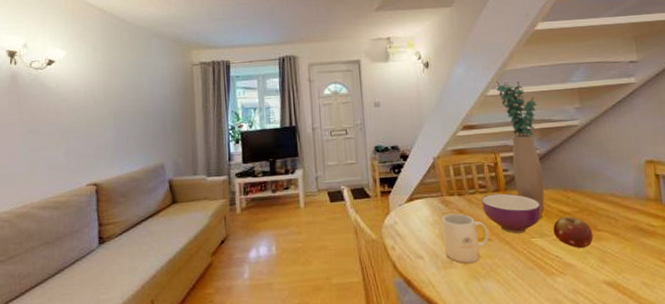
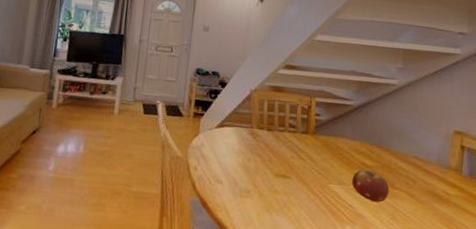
mug: present [441,213,489,263] -> none [244,146,290,196]
bowl: present [481,193,542,234] -> none [288,135,345,178]
vase: present [495,81,545,218] -> none [324,27,361,167]

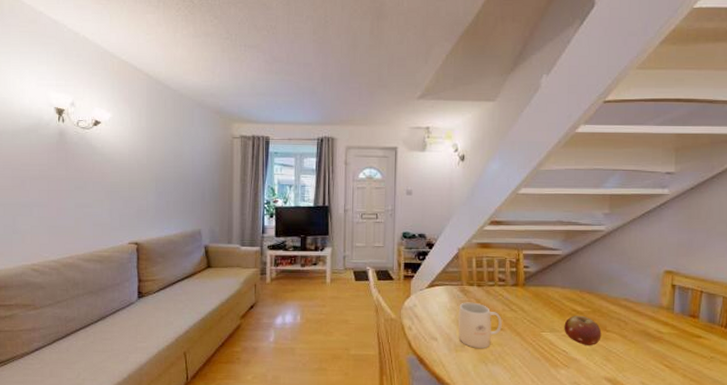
mug: none [244,146,290,196] -> present [457,302,502,348]

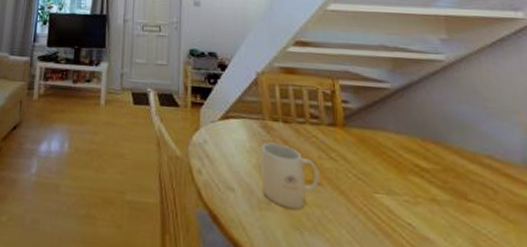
fruit: present [564,315,602,345] -> none [405,173,462,220]

